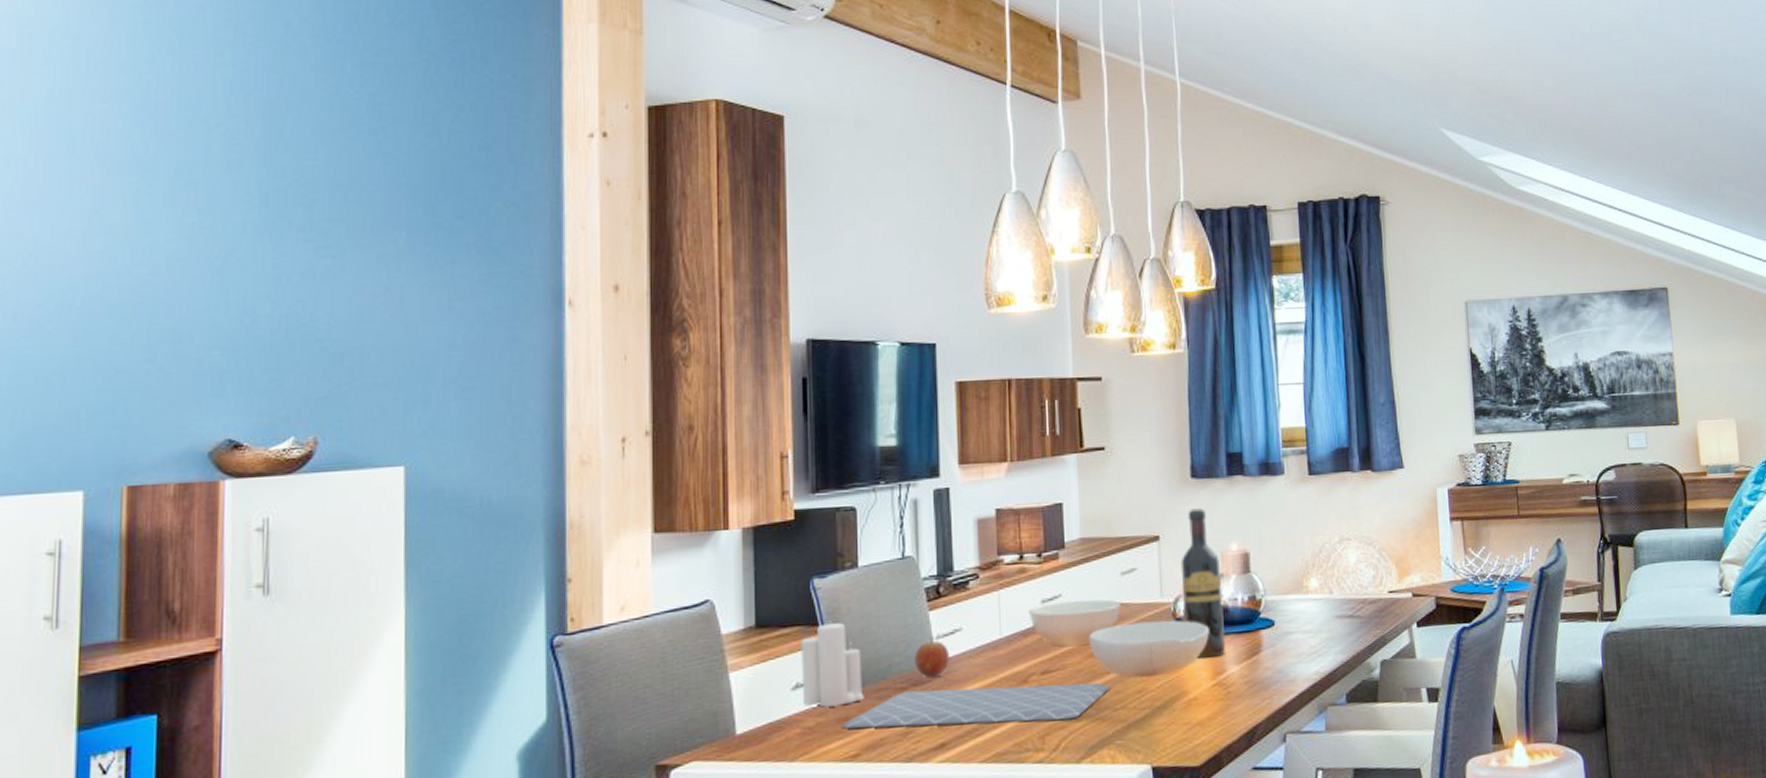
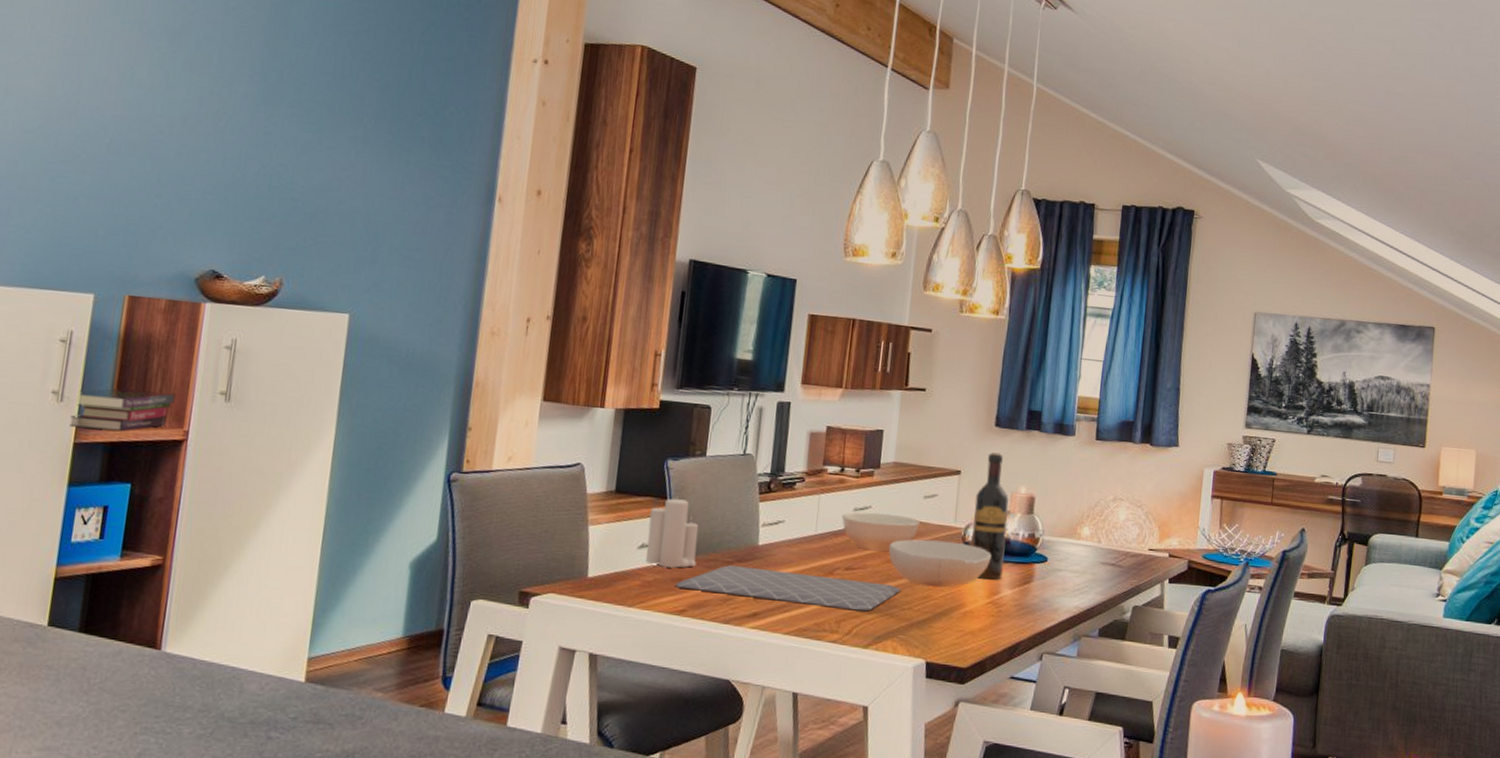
books: none [70,595,200,658] -> present [69,388,176,432]
fruit: present [914,635,950,678] -> none [741,523,772,558]

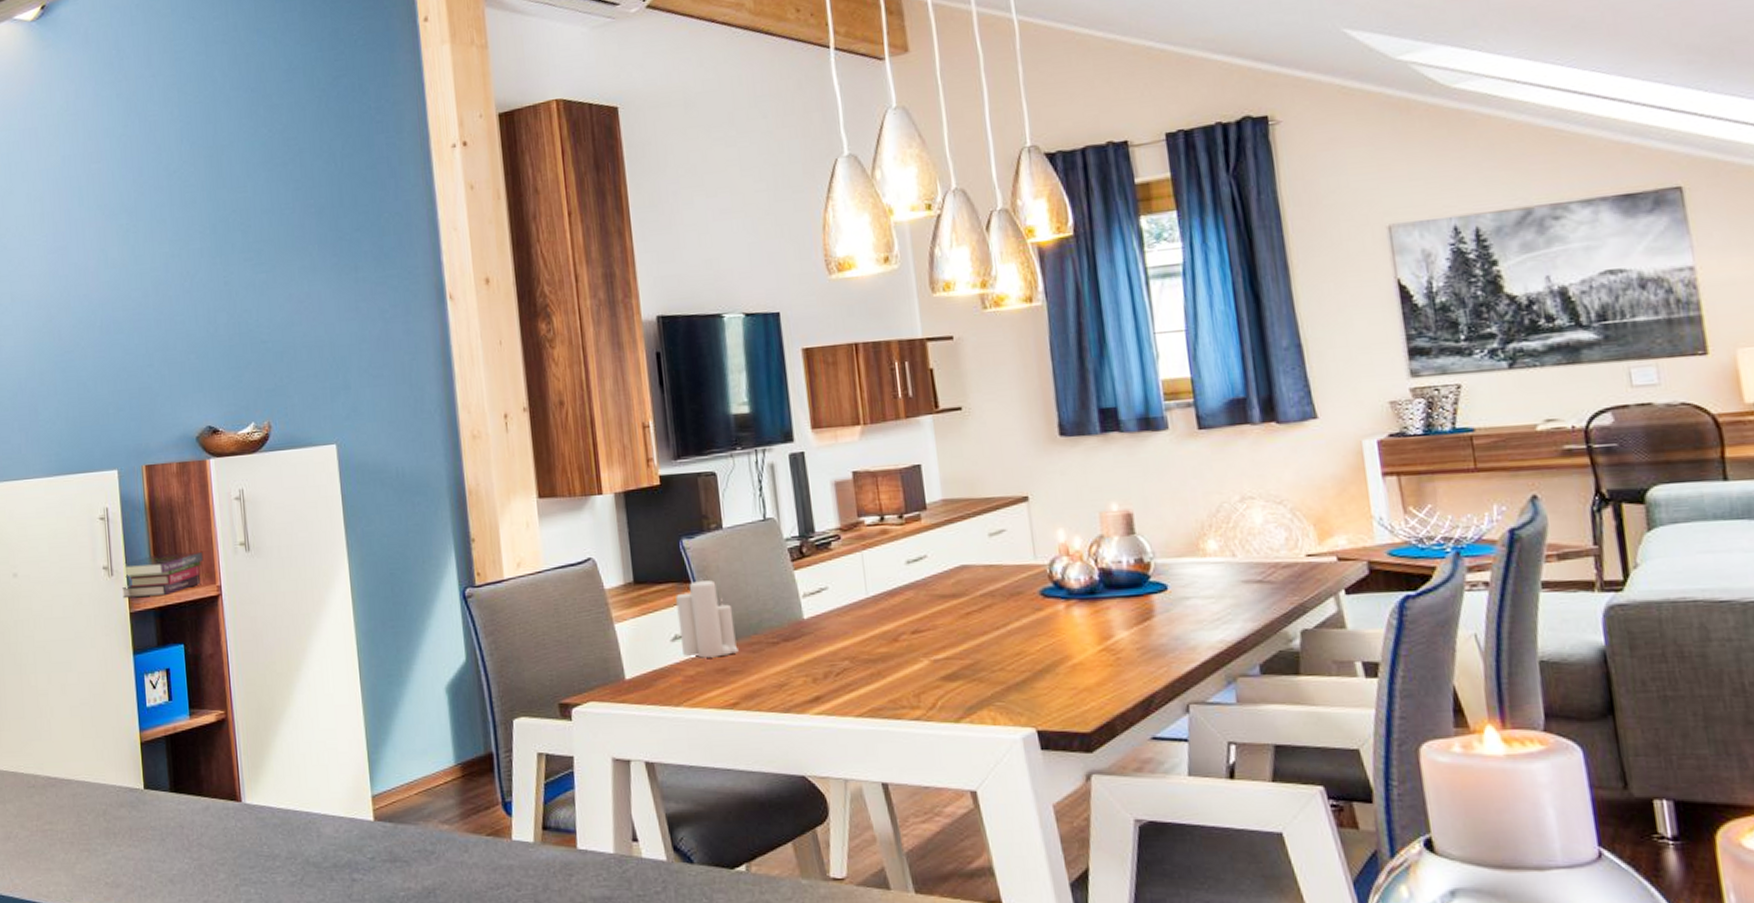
placemat: present [675,565,901,612] -> none [721,643,986,681]
bowl: present [841,512,920,552] -> none [893,561,992,608]
bowl: present [888,539,991,588] -> none [958,582,1092,641]
wine bottle: present [971,452,1009,580] -> none [1054,467,1112,624]

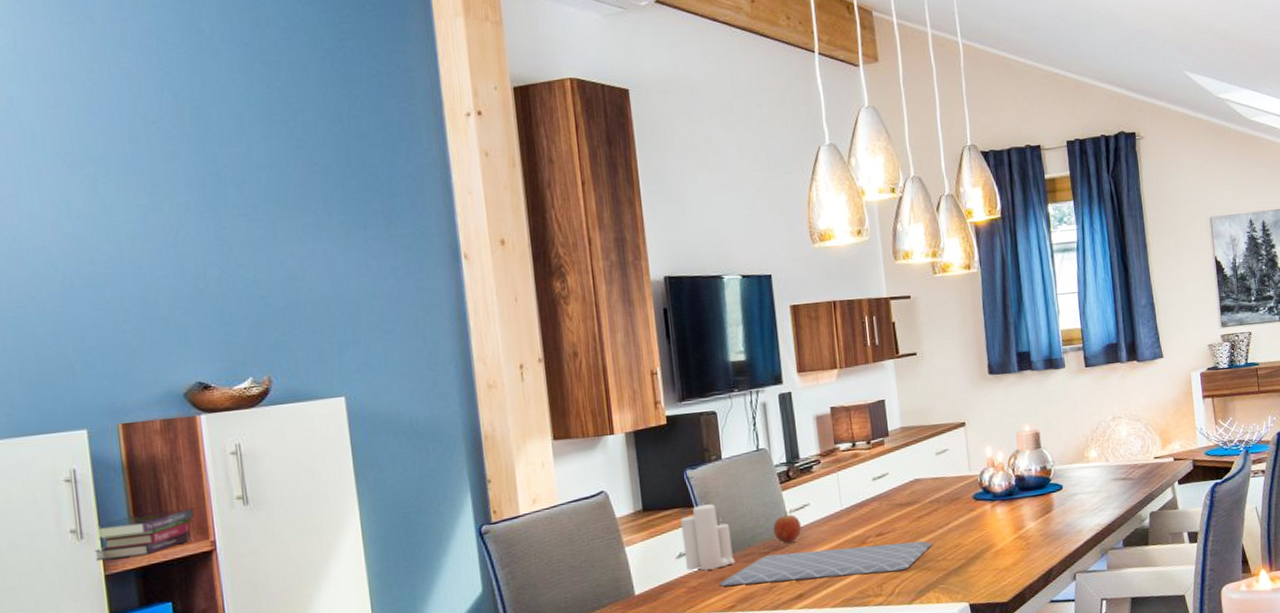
placemat: none [721,643,986,681] -> present [720,541,932,587]
fruit: none [783,594,819,634] -> present [773,510,802,544]

